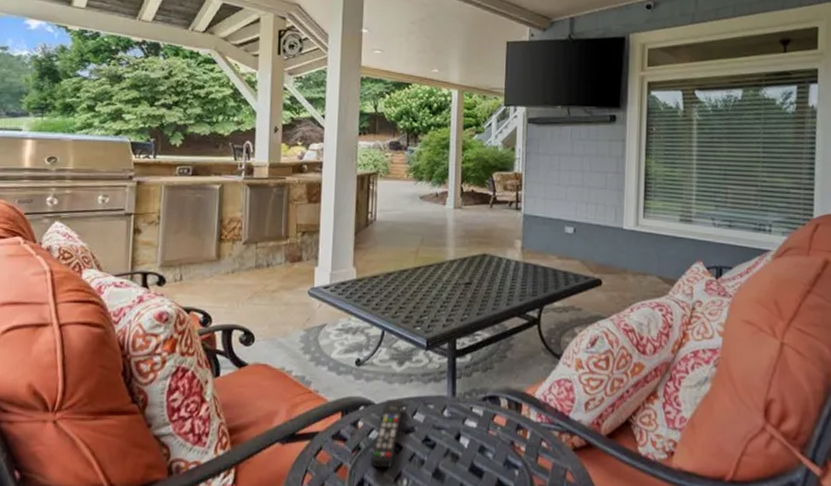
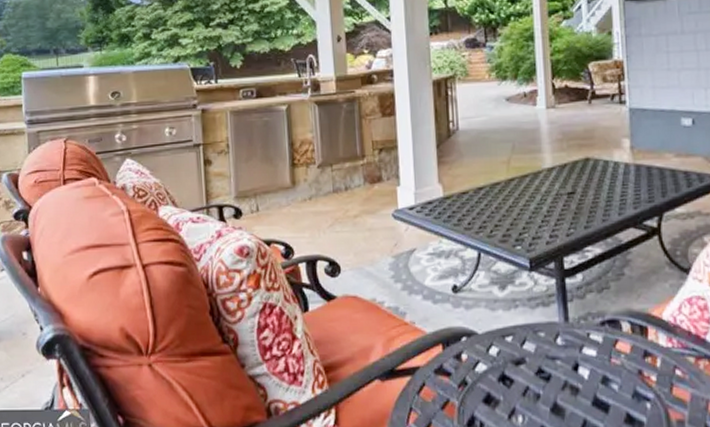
remote control: present [369,399,404,468] -> none [478,327,511,404]

